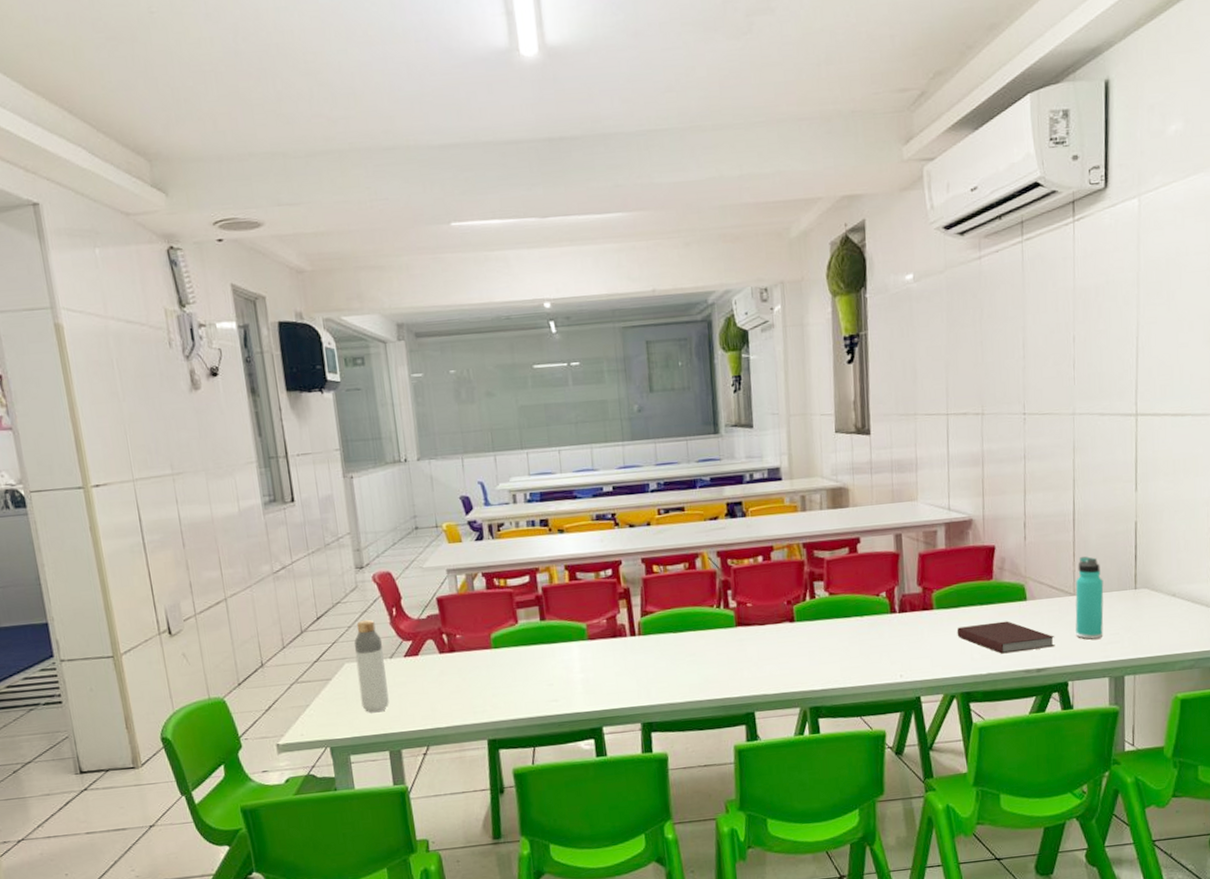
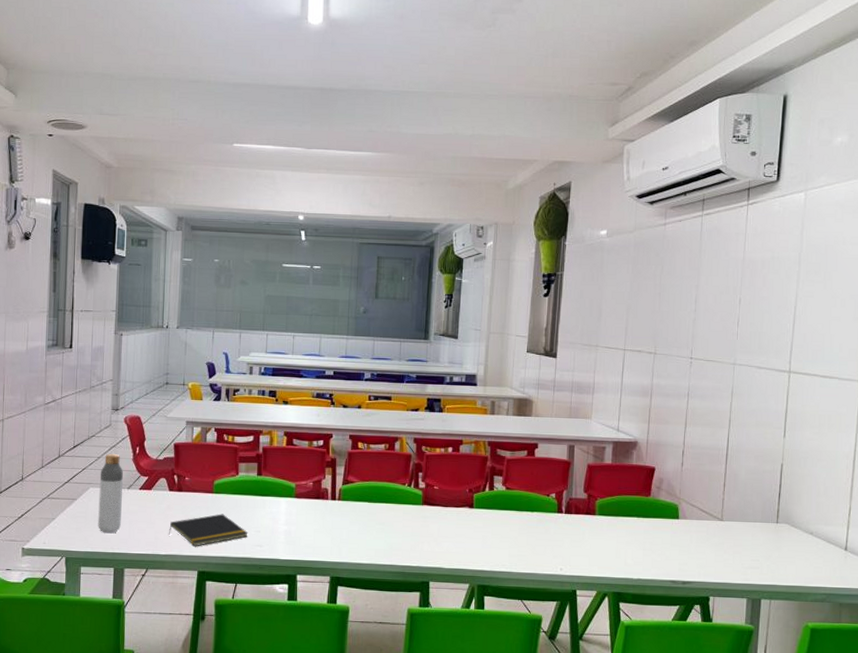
notepad: none [446,670,540,713] -> present [168,514,248,547]
notebook: present [957,621,1055,654] -> none [614,534,701,564]
thermos bottle: present [1075,556,1104,640] -> none [720,488,749,562]

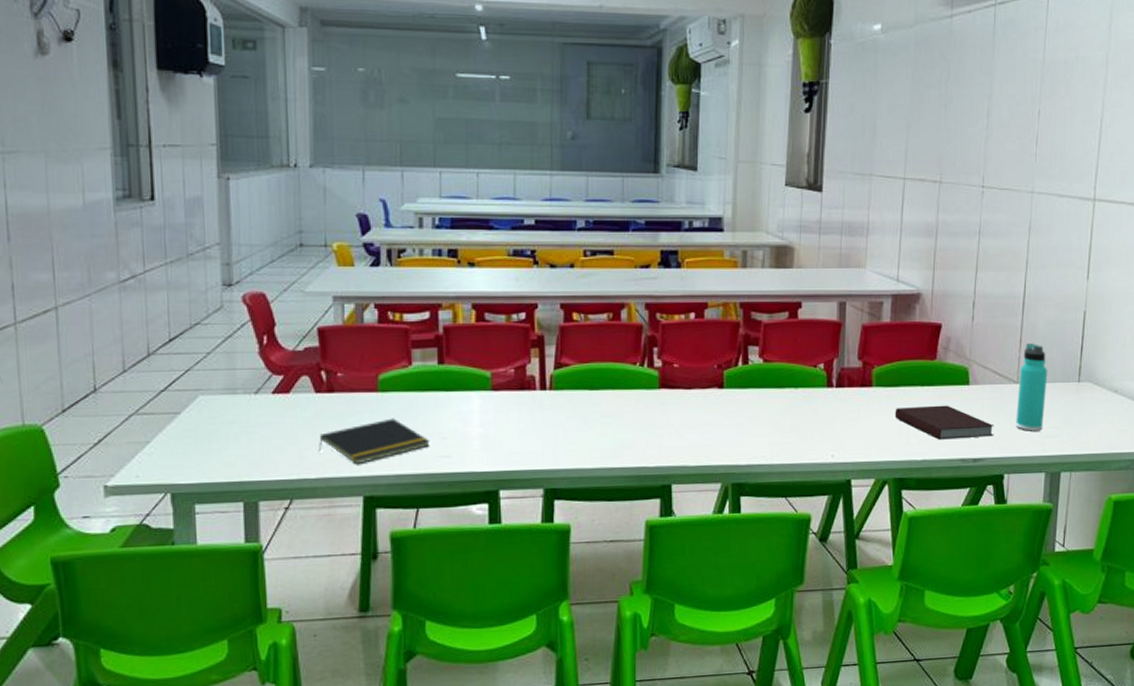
bottle: present [98,453,124,534] -> none [212,346,249,456]
notebook: none [614,534,701,564] -> present [894,405,995,440]
thermos bottle: none [720,488,749,562] -> present [1016,343,1048,431]

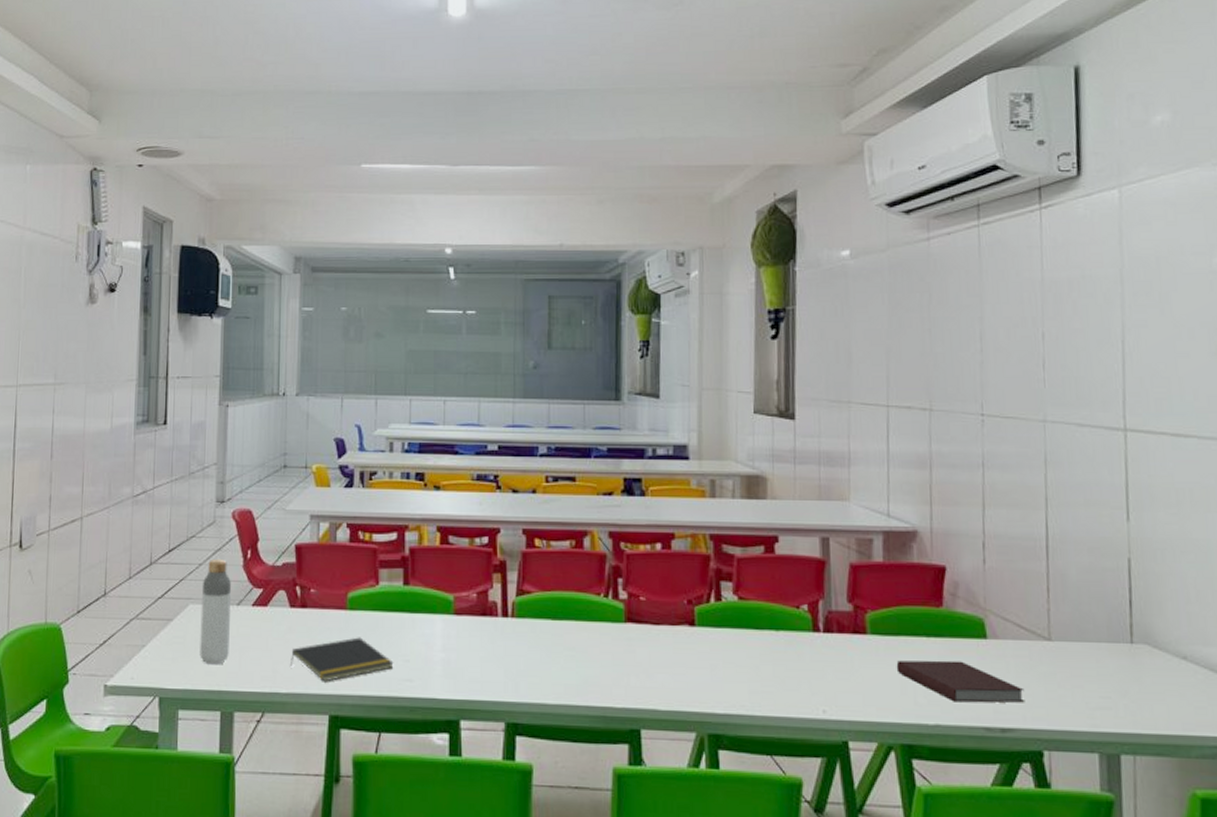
bottle: none [212,346,249,456] -> present [200,558,232,665]
thermos bottle: present [1016,343,1048,431] -> none [1051,594,1090,701]

